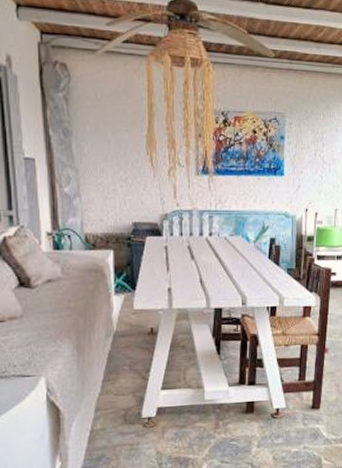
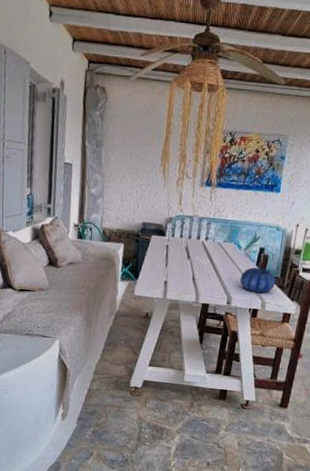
decorative bowl: none [253,261,292,289] -> present [240,267,276,294]

